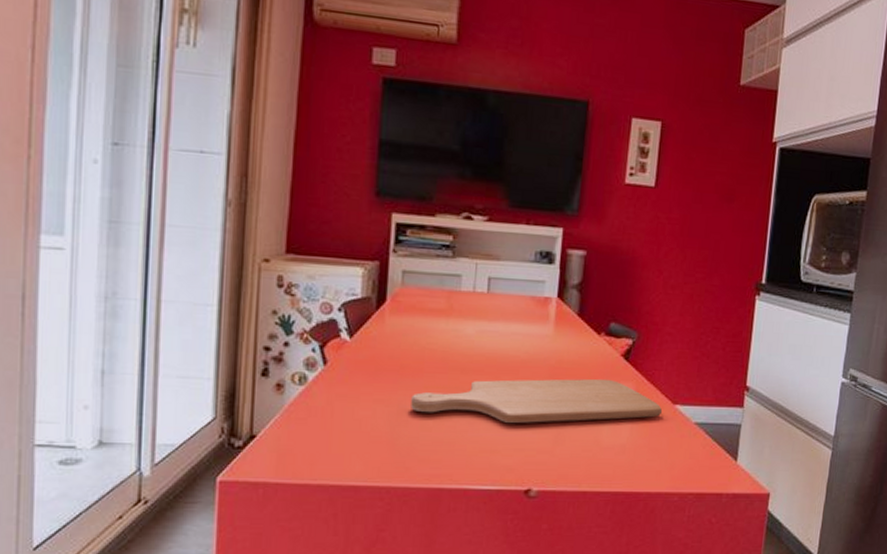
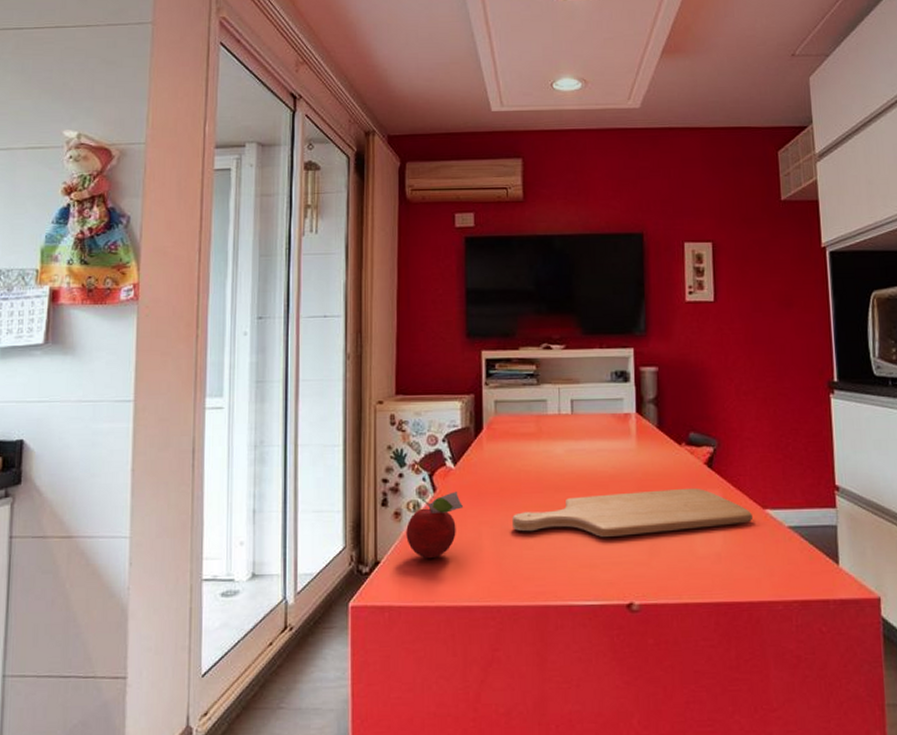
fruit: none [289,366,358,436] -> present [406,492,464,559]

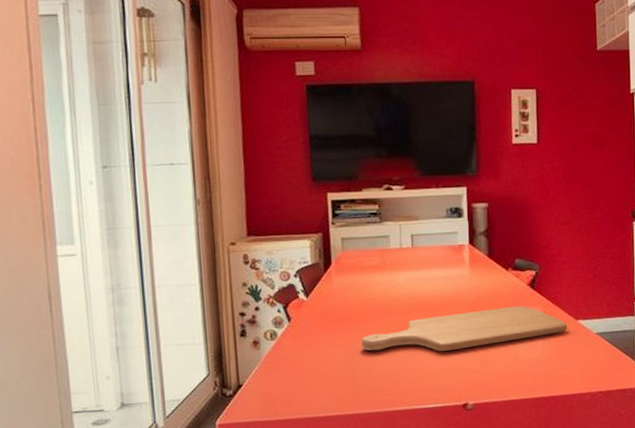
fruit: present [406,492,464,559] -> none [265,320,317,380]

